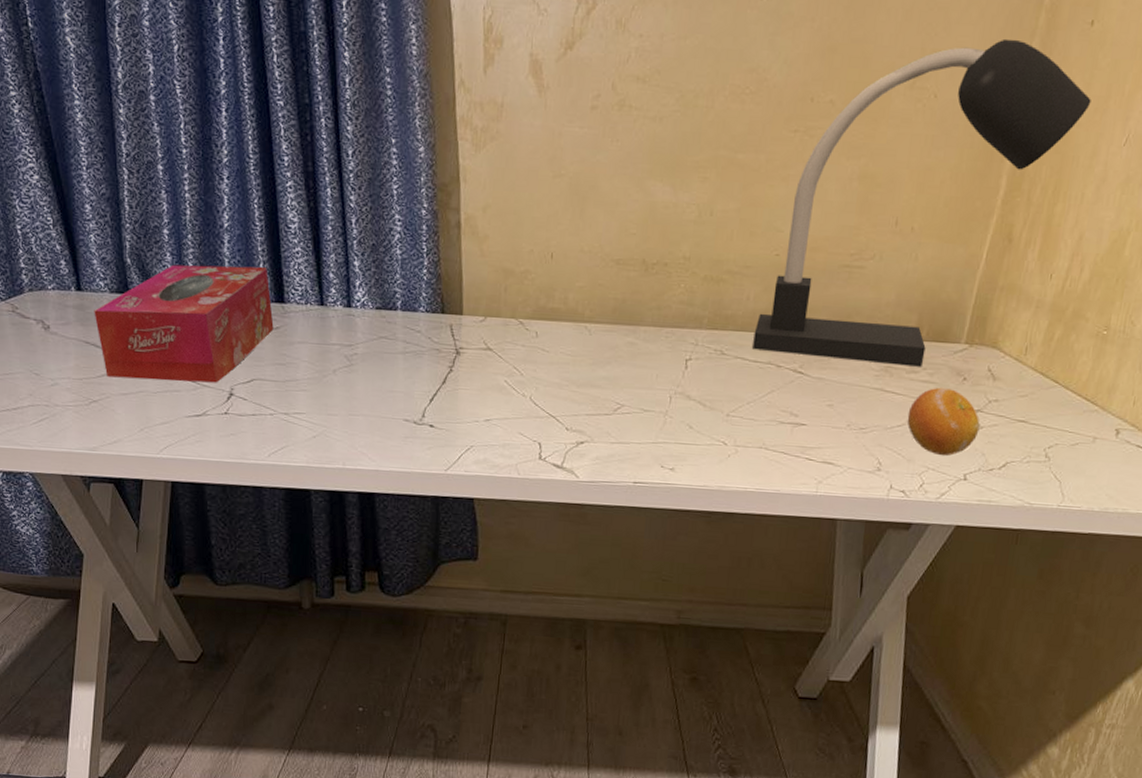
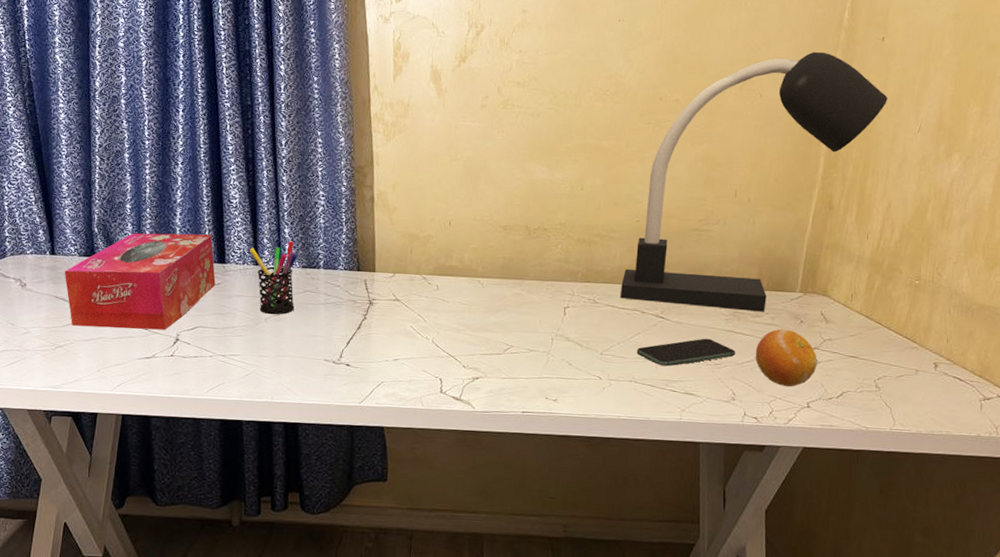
pen holder: none [313,276,370,366] -> present [250,241,298,315]
smartphone: none [768,397,885,431] -> present [636,338,736,367]

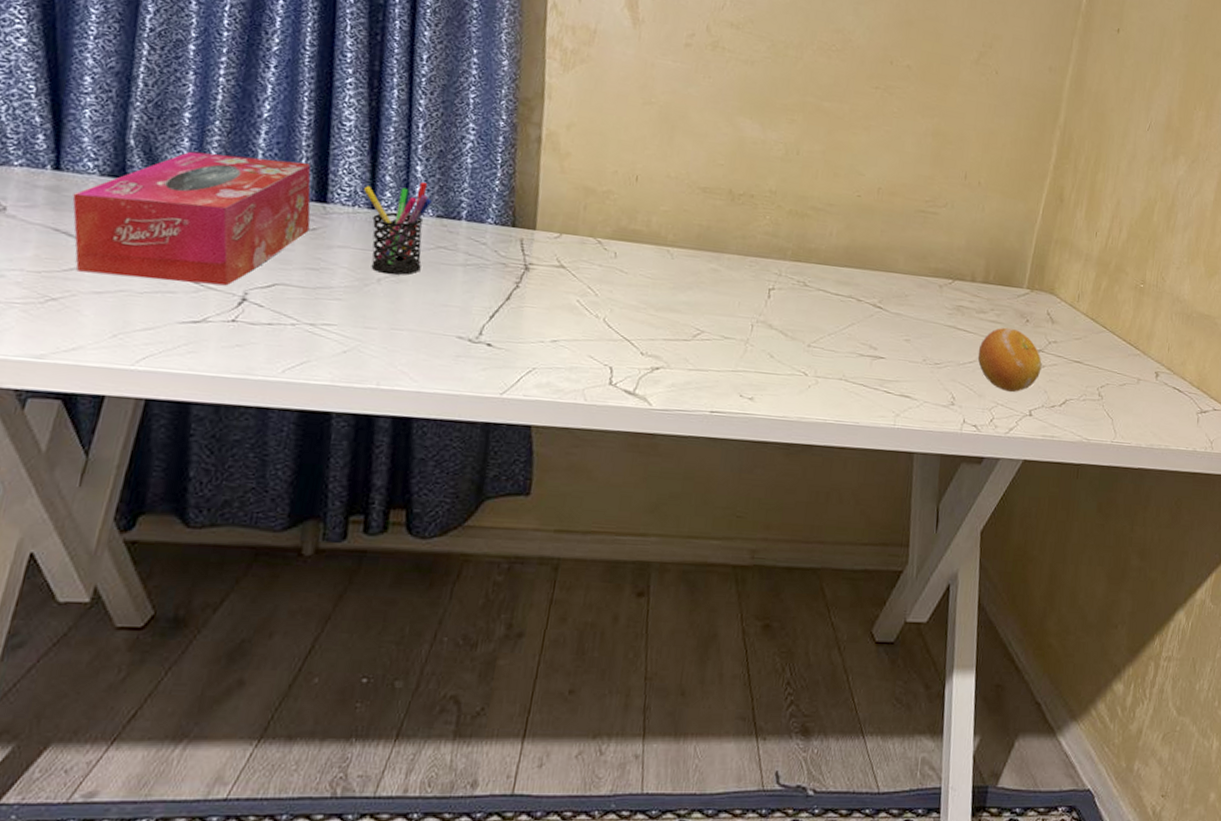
desk lamp: present [620,51,888,312] -> none [834,33,1121,308]
smartphone: present [636,338,736,367] -> none [849,333,958,364]

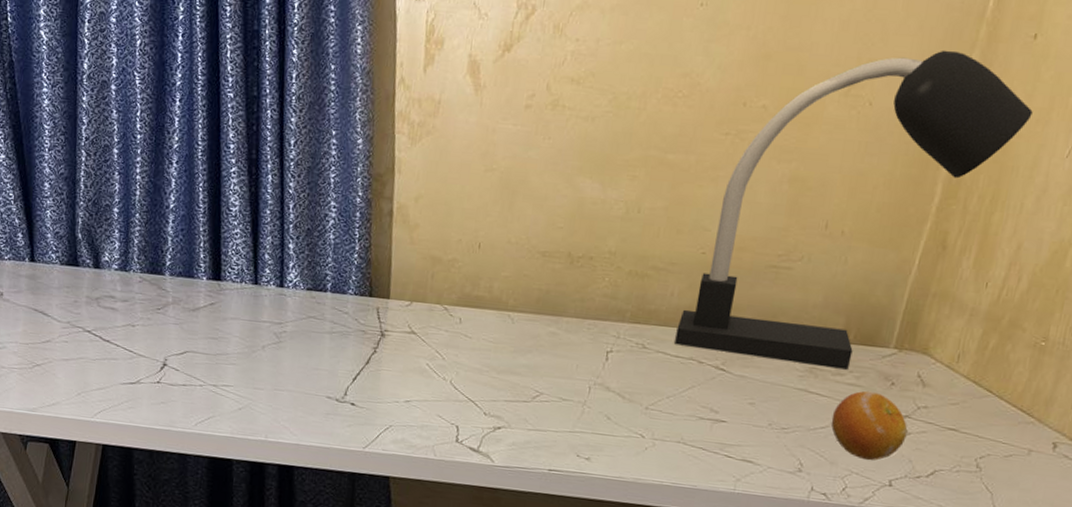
tissue box: present [72,151,311,286] -> none [44,241,210,354]
pen holder: present [364,181,432,275] -> none [249,258,302,343]
desk lamp: none [834,33,1121,308] -> present [675,50,1033,370]

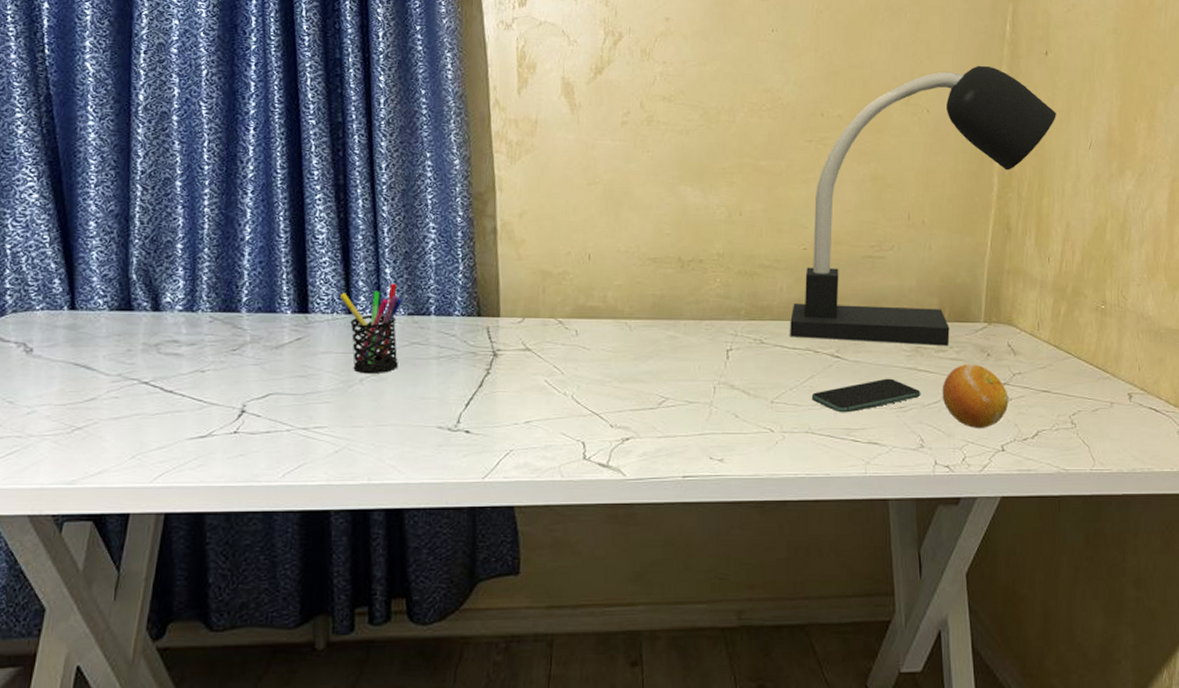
pen holder: none [249,258,302,343] -> present [340,283,402,375]
smartphone: none [688,397,808,428] -> present [811,378,921,413]

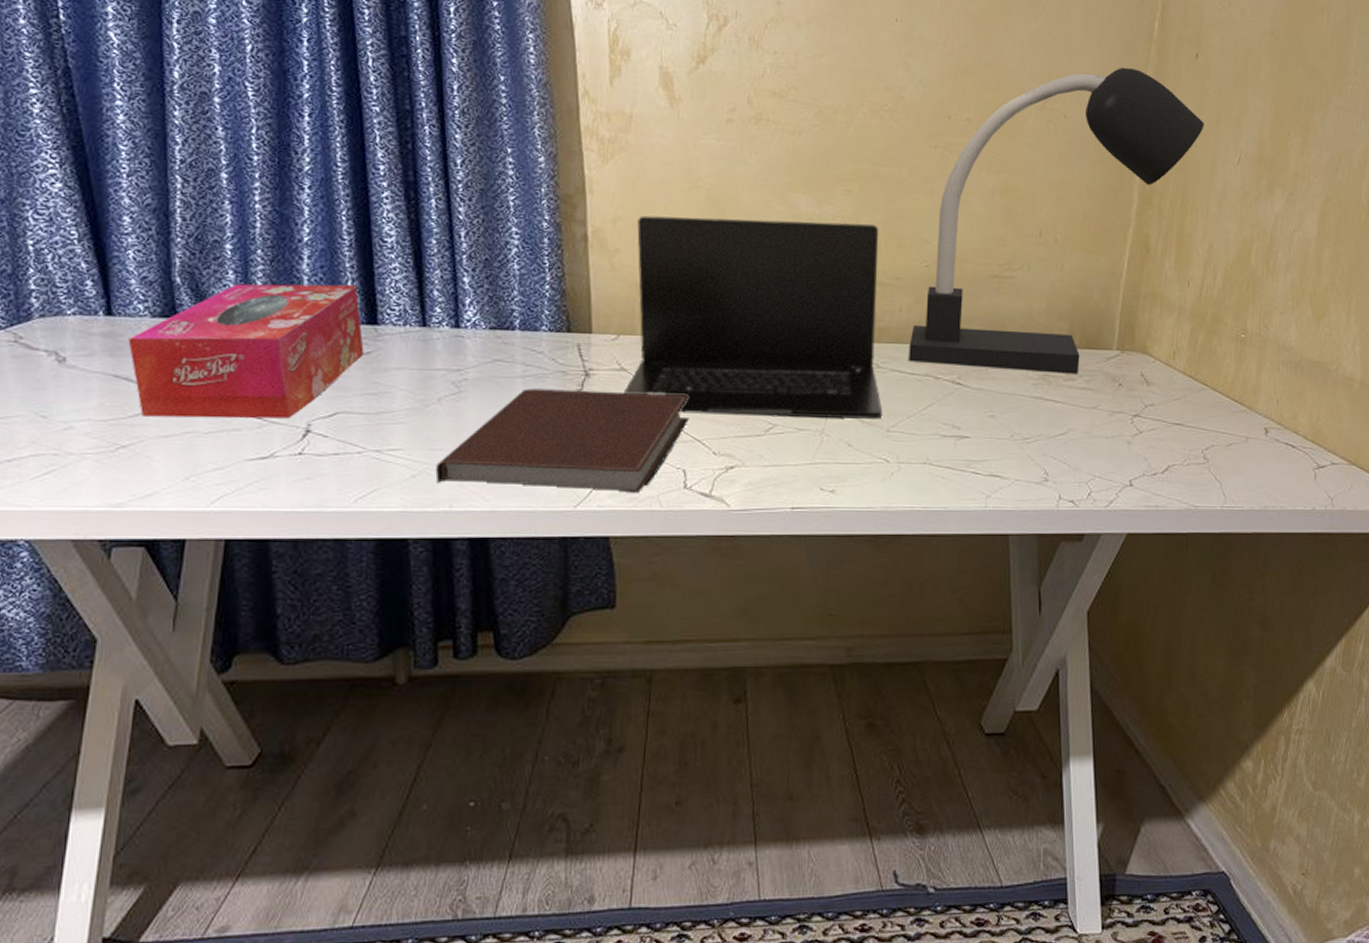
tissue box: none [88,278,296,401] -> present [128,283,364,419]
pen holder: present [340,283,402,375] -> none [413,293,483,394]
notebook: none [356,368,589,466] -> present [435,388,690,494]
laptop: none [527,209,767,391] -> present [623,215,883,419]
smartphone: present [811,378,921,413] -> none [930,407,1047,444]
fruit: present [942,363,1009,429] -> none [1069,393,1139,463]

